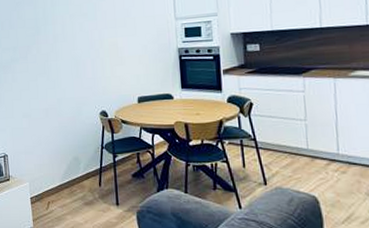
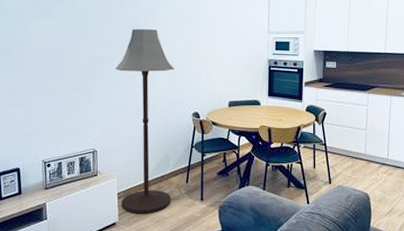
floor lamp: none [19,28,85,219] -> present [115,28,174,214]

